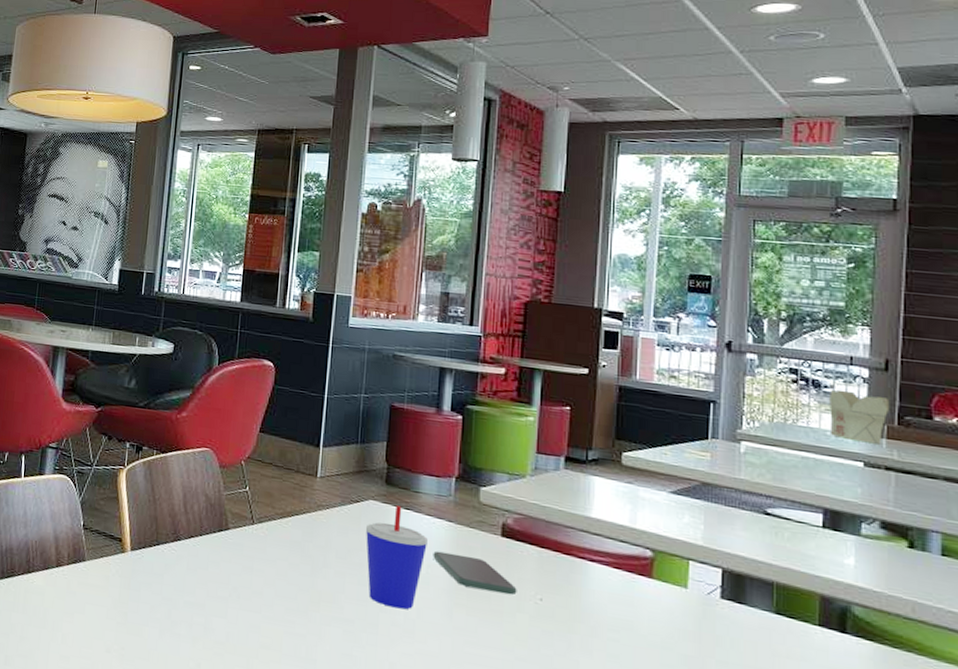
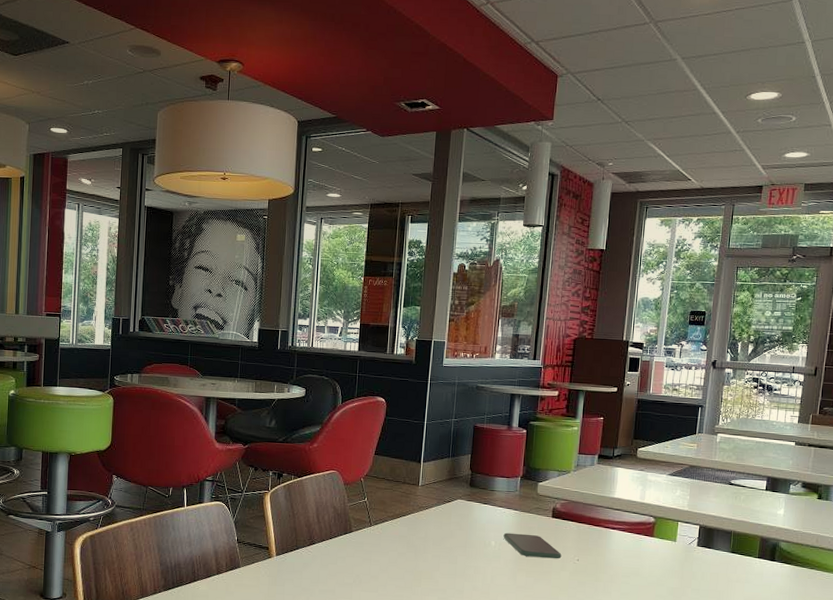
beverage cup: present [366,505,428,610] -> none [455,502,500,578]
takeout container: present [830,389,890,445] -> none [776,391,815,429]

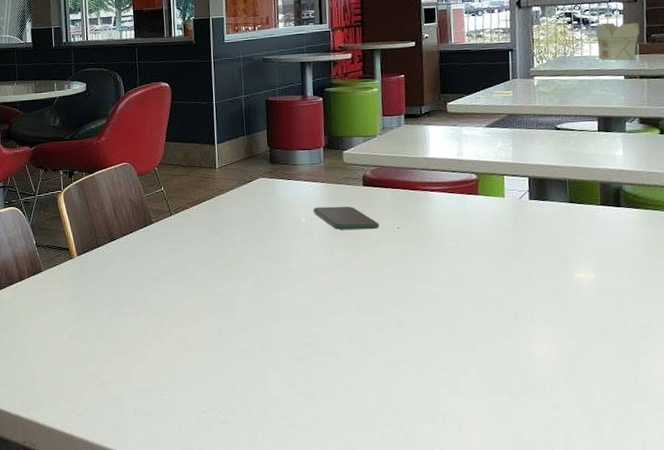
takeout container: none [776,391,815,429] -> present [596,22,640,61]

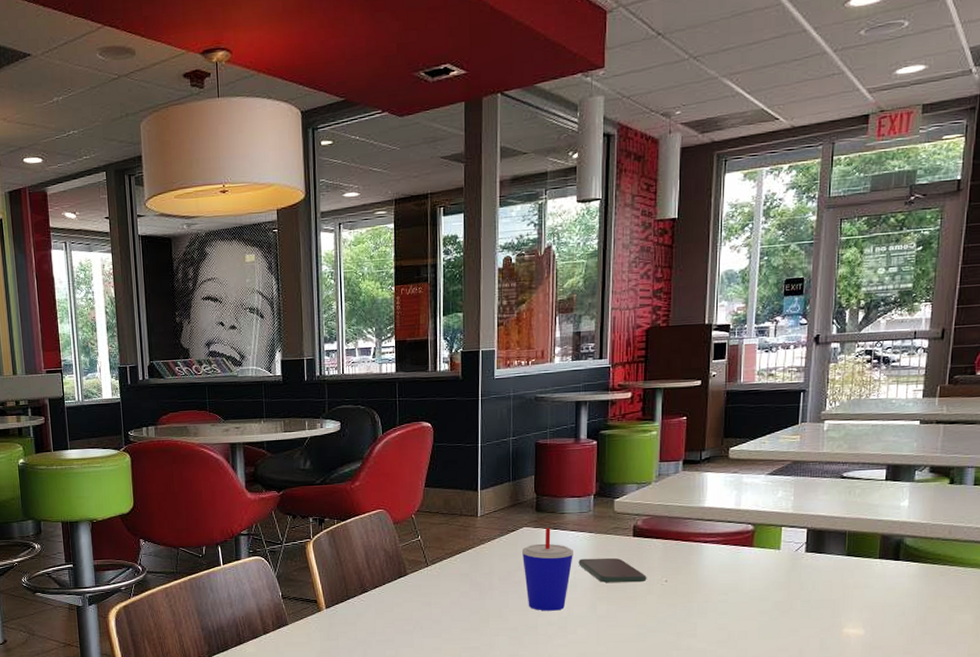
beverage cup: none [259,178,308,258] -> present [522,528,573,611]
takeout container: present [596,22,640,61] -> none [896,361,943,405]

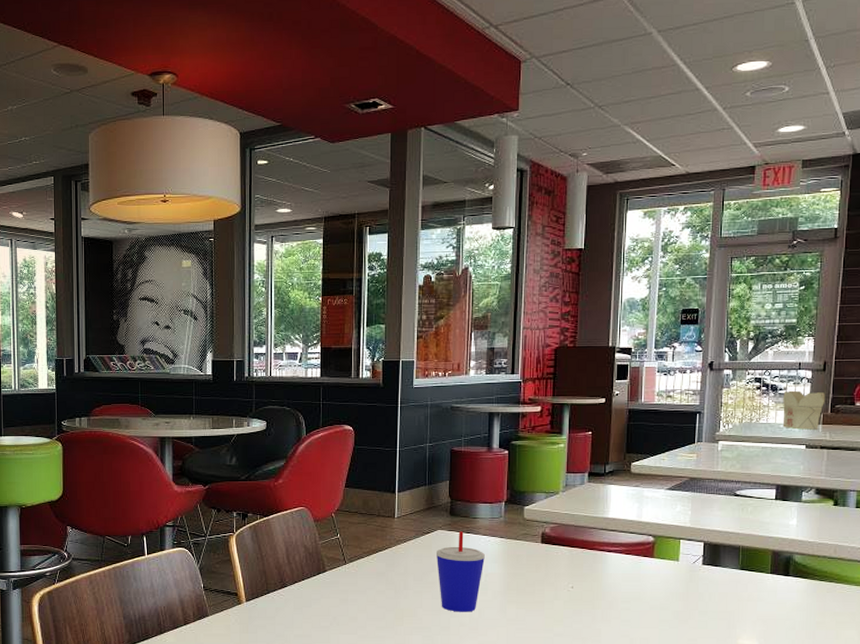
smartphone: present [578,557,647,583] -> none [489,562,554,588]
takeout container: none [896,361,943,405] -> present [783,390,826,430]

